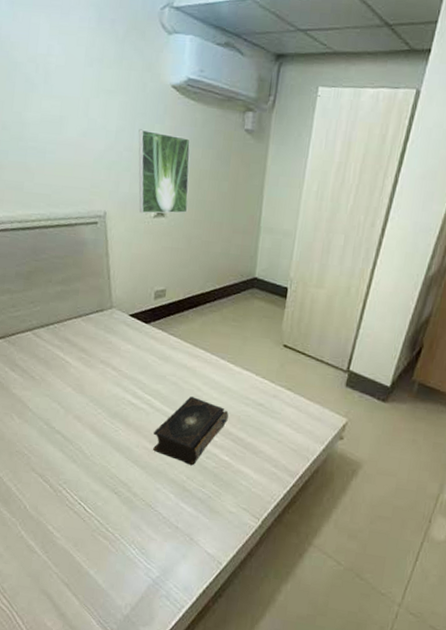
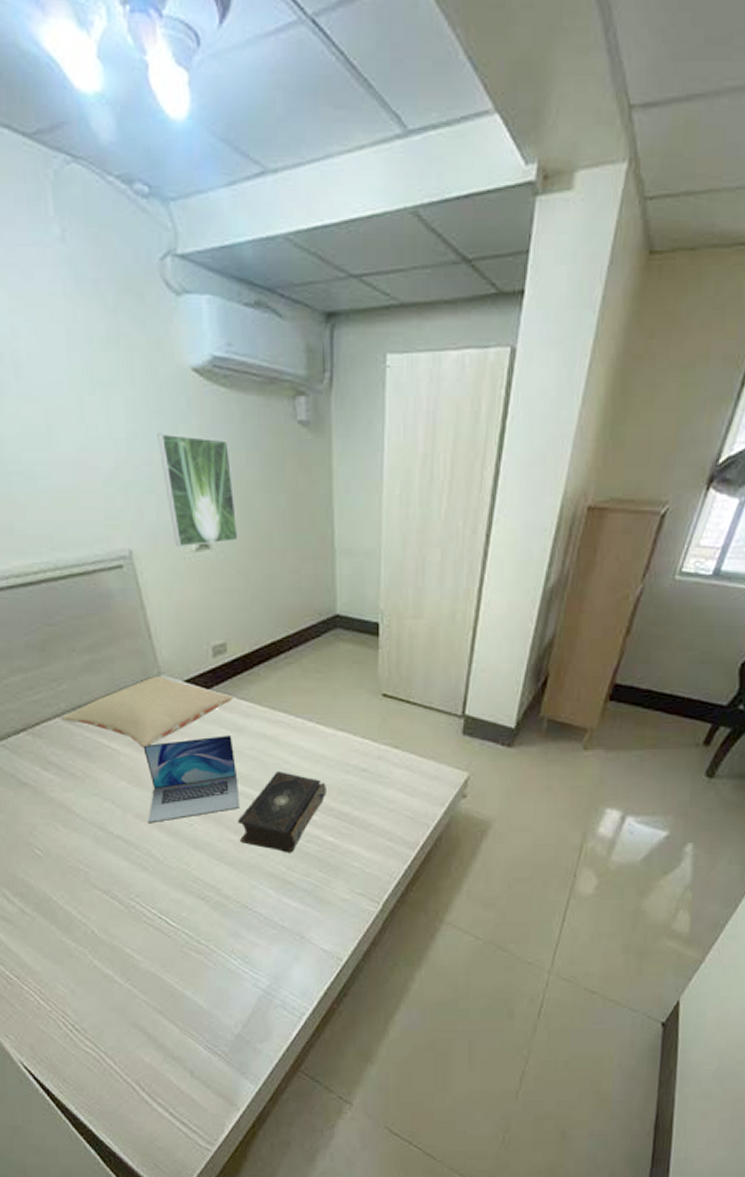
pillow: none [32,308,165,364] -> present [62,675,233,748]
laptop: none [83,361,160,425] -> present [143,736,239,824]

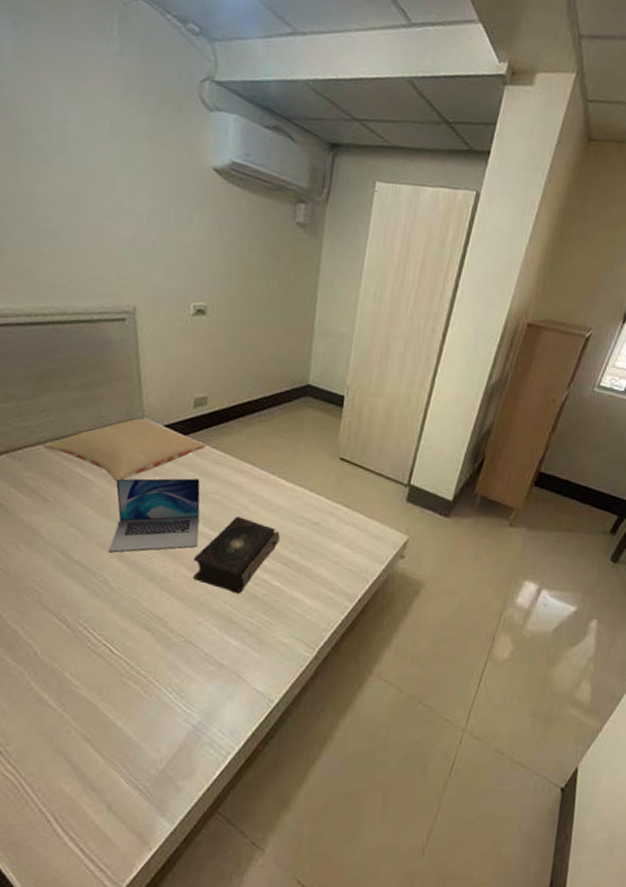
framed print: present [157,433,239,548] -> none [174,215,235,312]

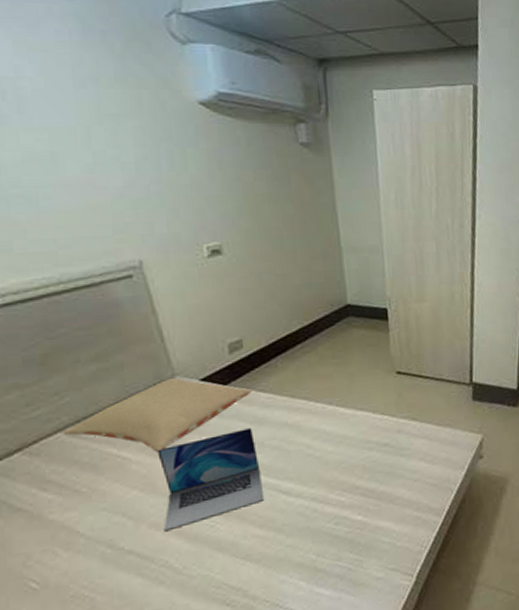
book: present [193,516,280,594] -> none [263,457,351,540]

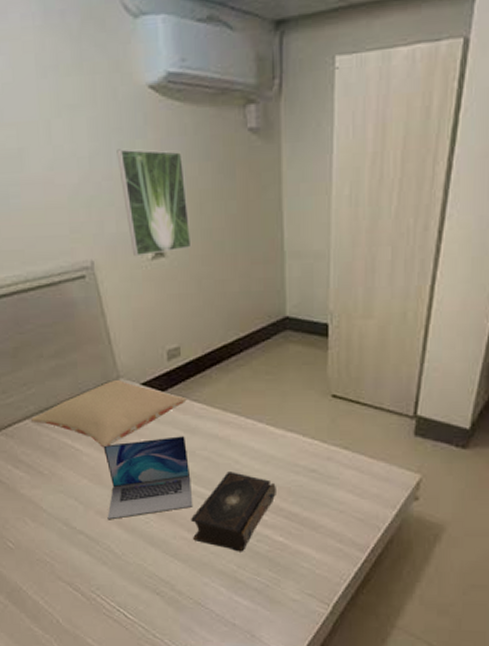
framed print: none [166,156,250,255] -> present [116,149,192,257]
book: none [263,457,351,540] -> present [191,472,276,552]

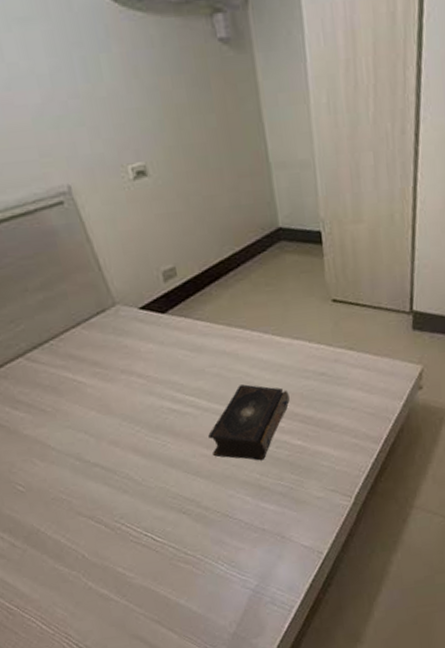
pillow: present [31,379,187,448] -> none [24,306,189,377]
laptop: present [103,436,192,520] -> none [107,356,208,449]
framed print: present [116,149,192,257] -> none [79,64,175,178]

